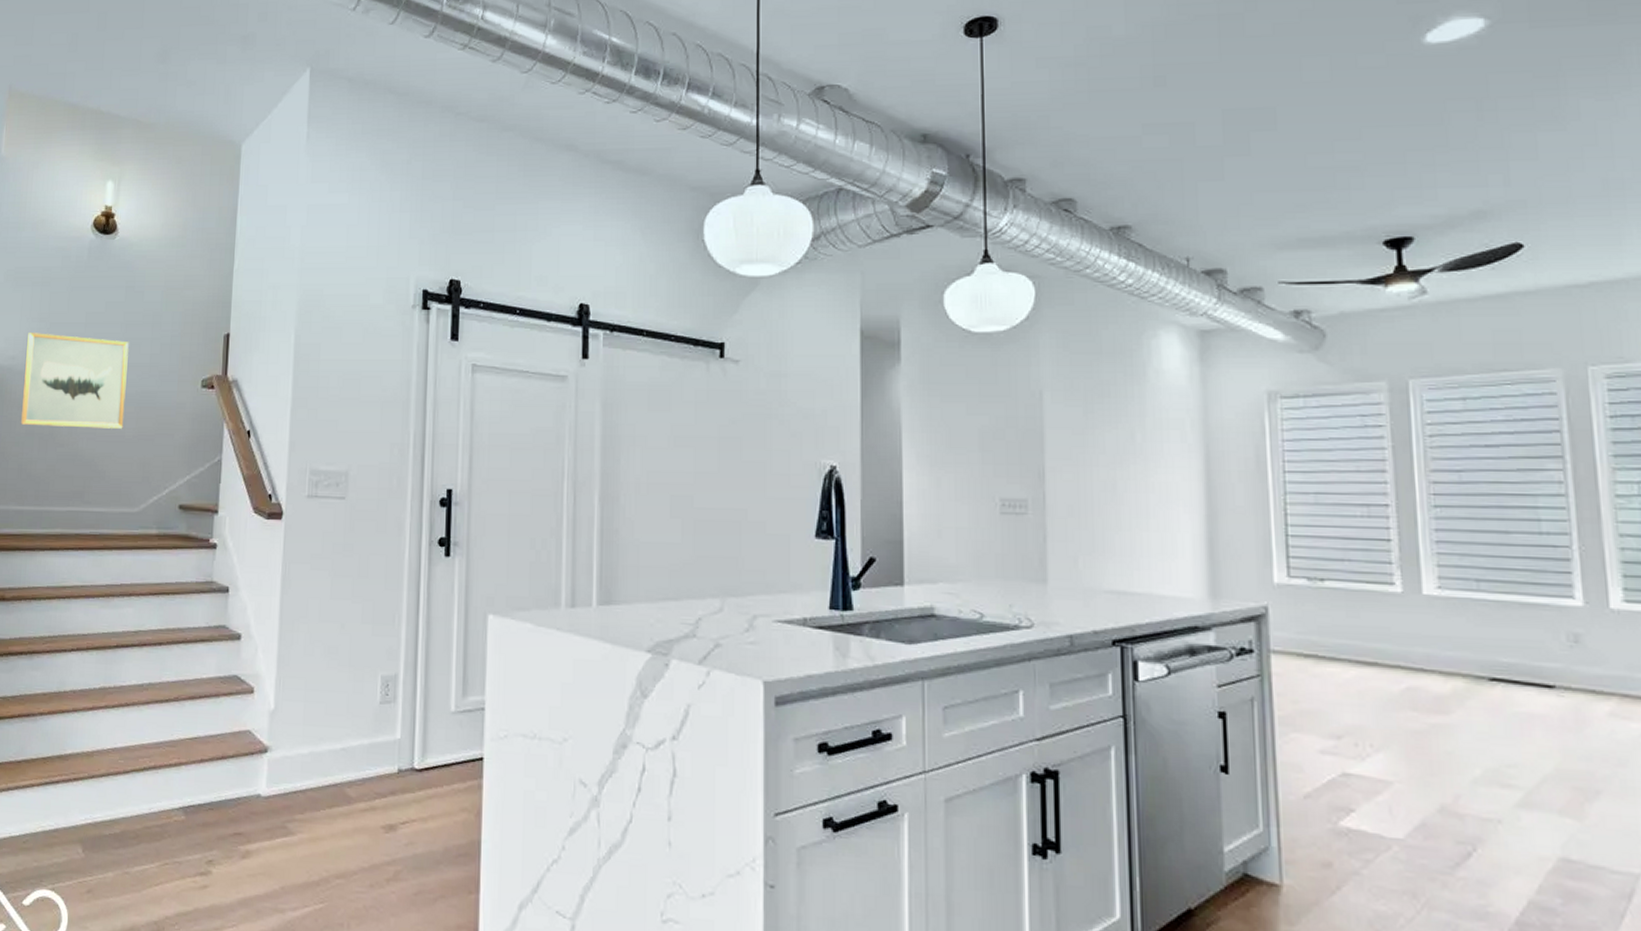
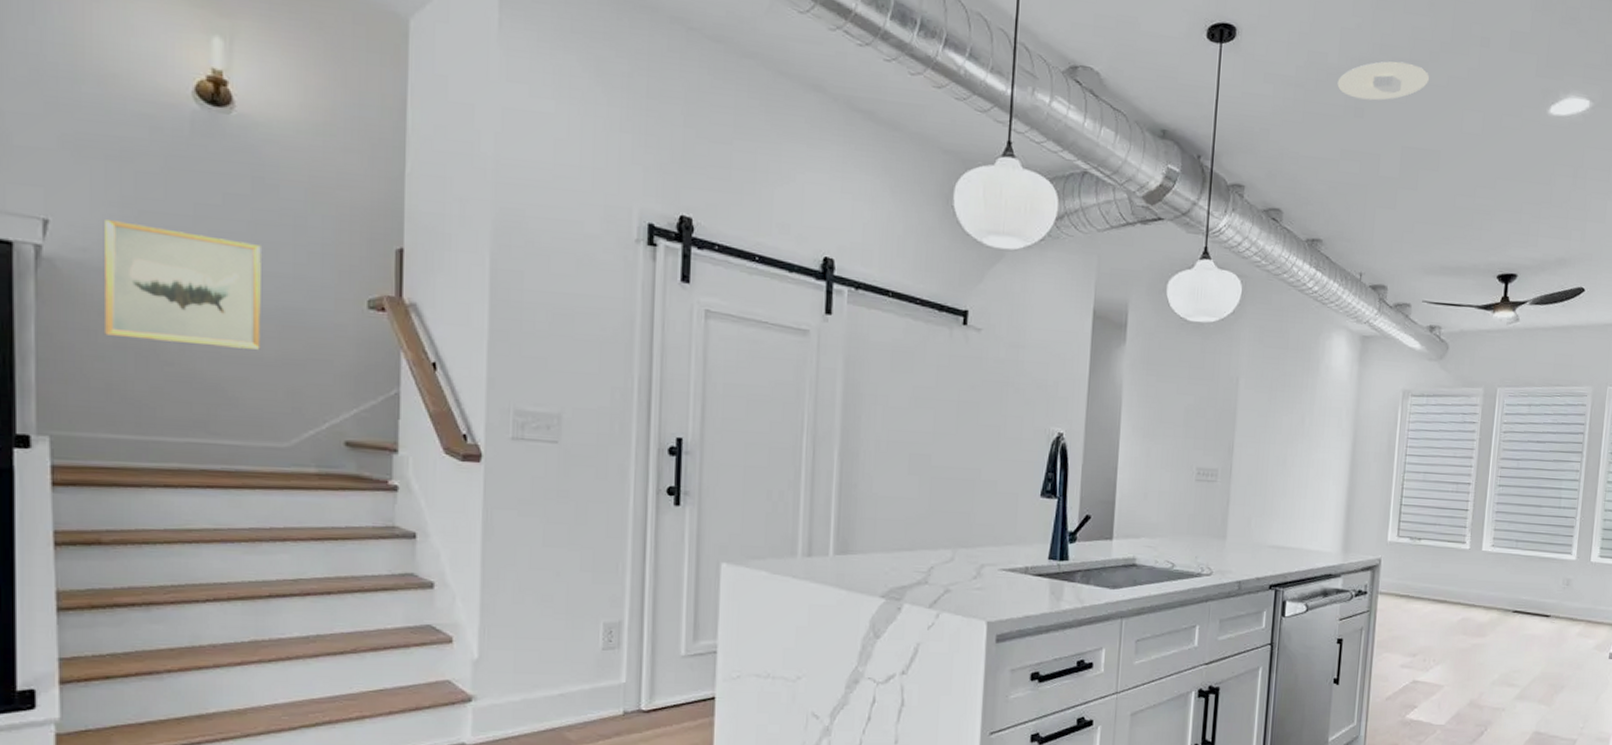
recessed light: none [1127,18,1247,67] -> present [1337,61,1429,101]

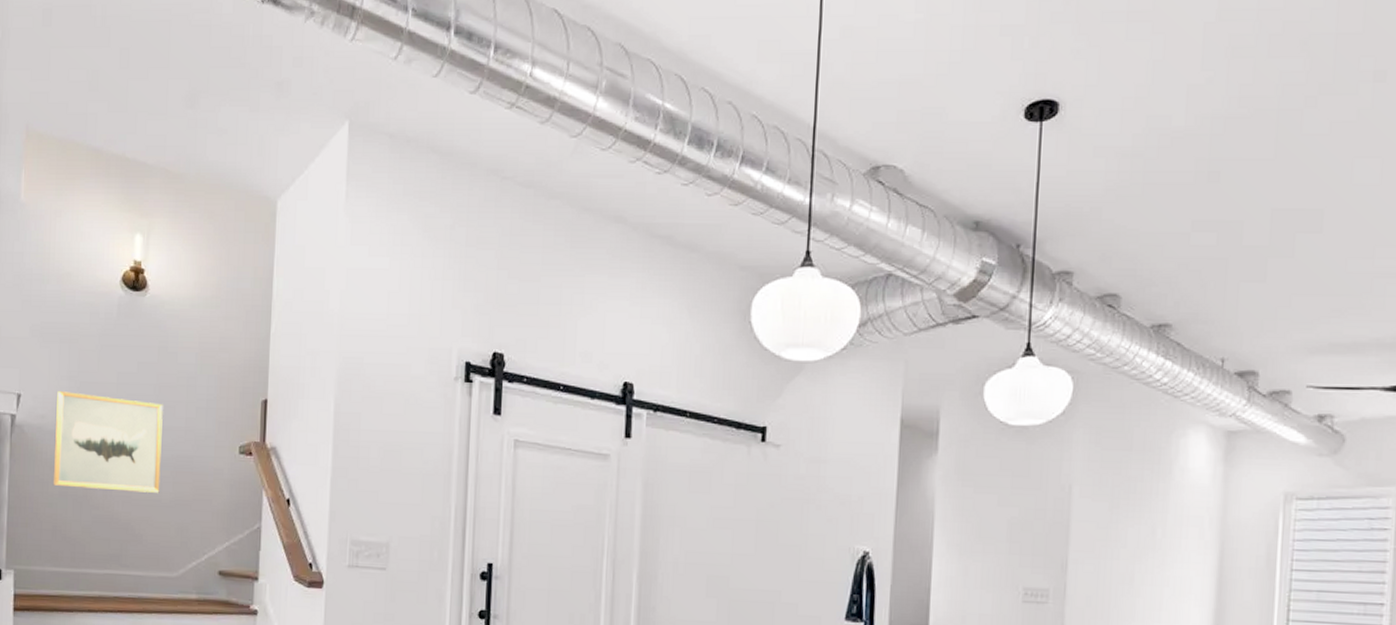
recessed light: present [1337,61,1429,101] -> none [1184,113,1305,161]

